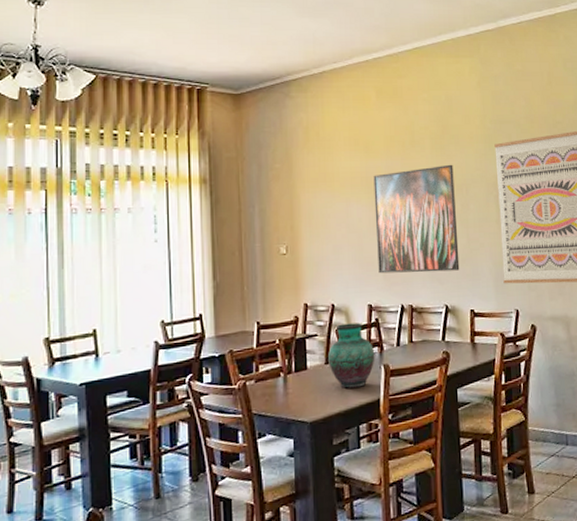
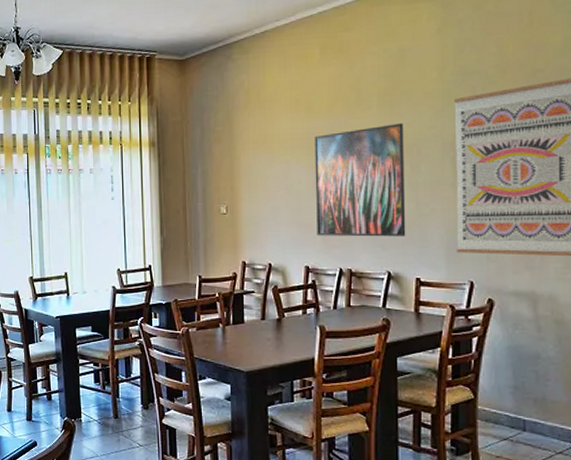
vase: present [328,322,375,389] -> none [264,283,311,345]

